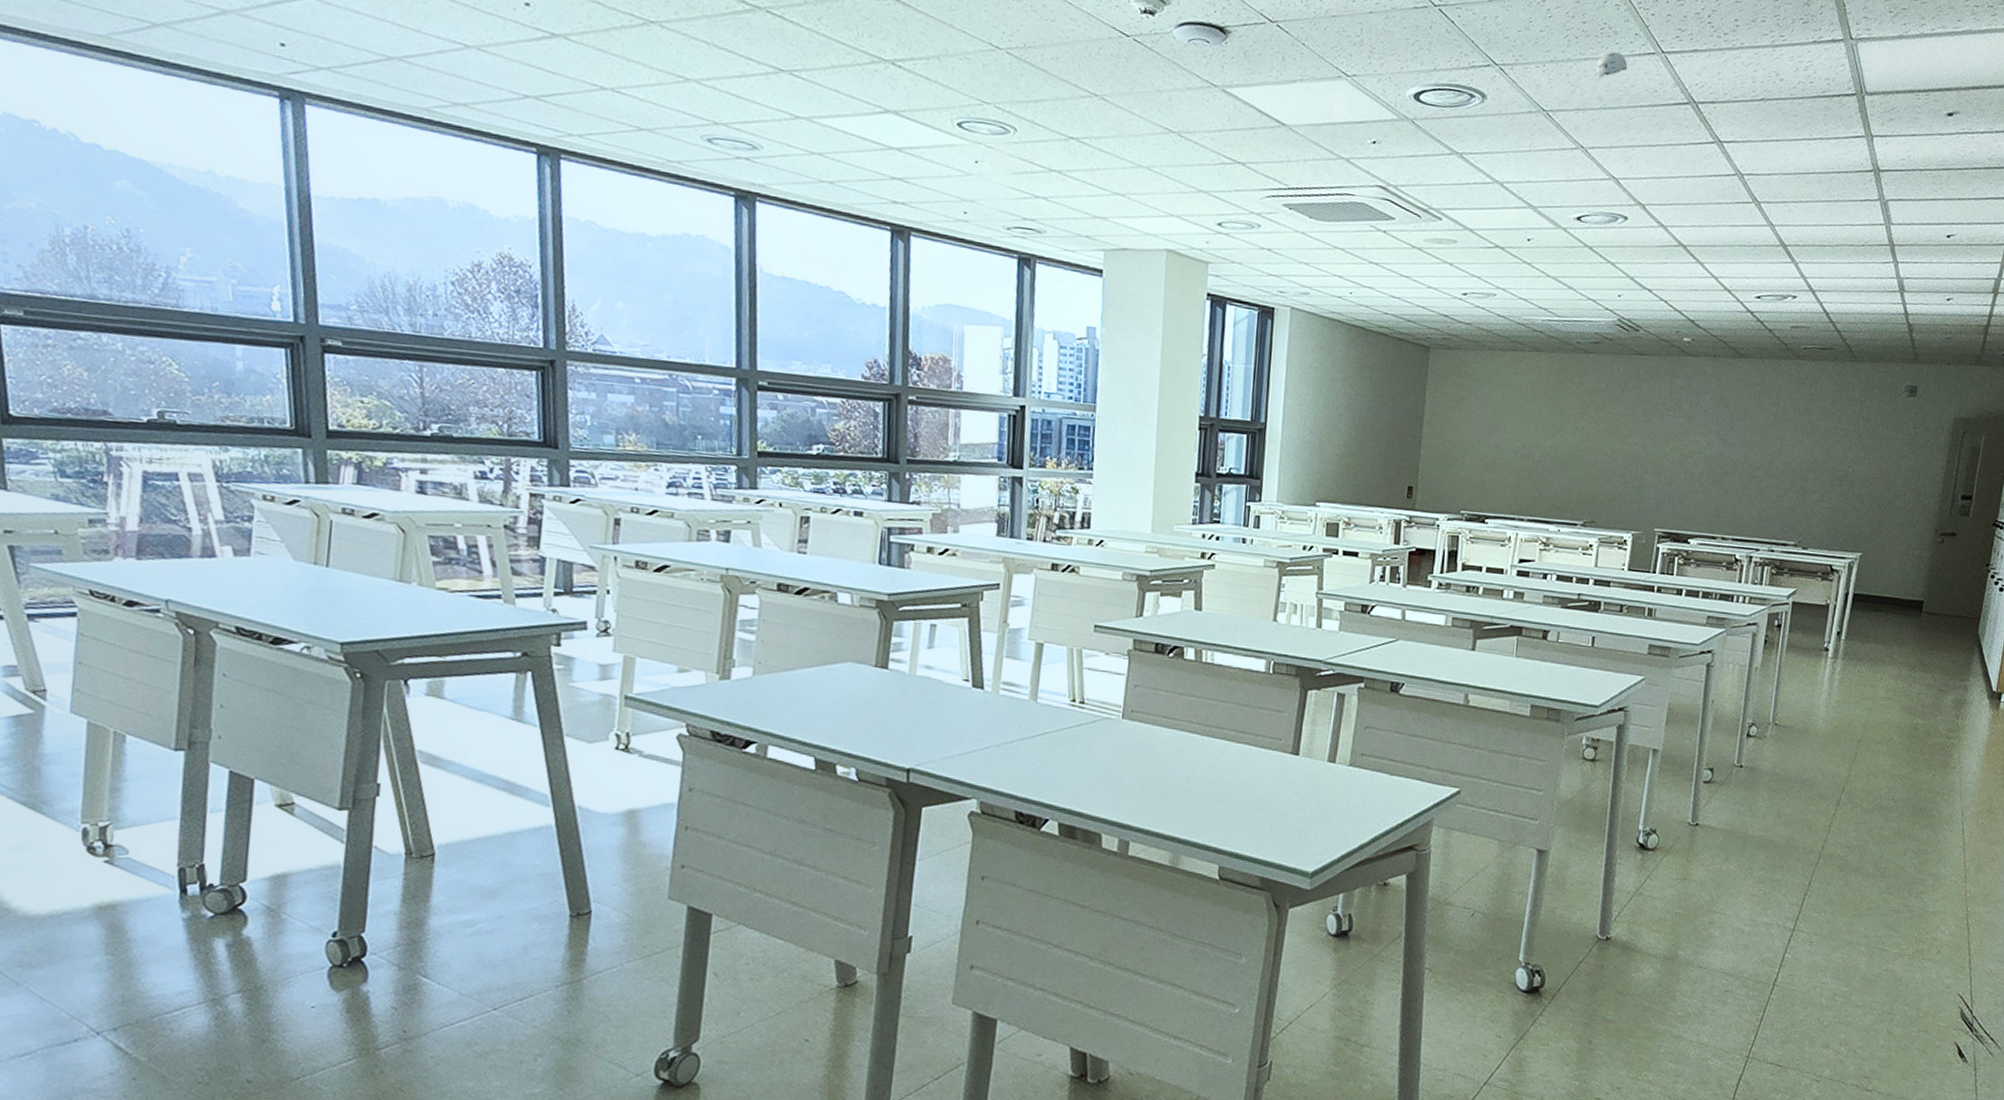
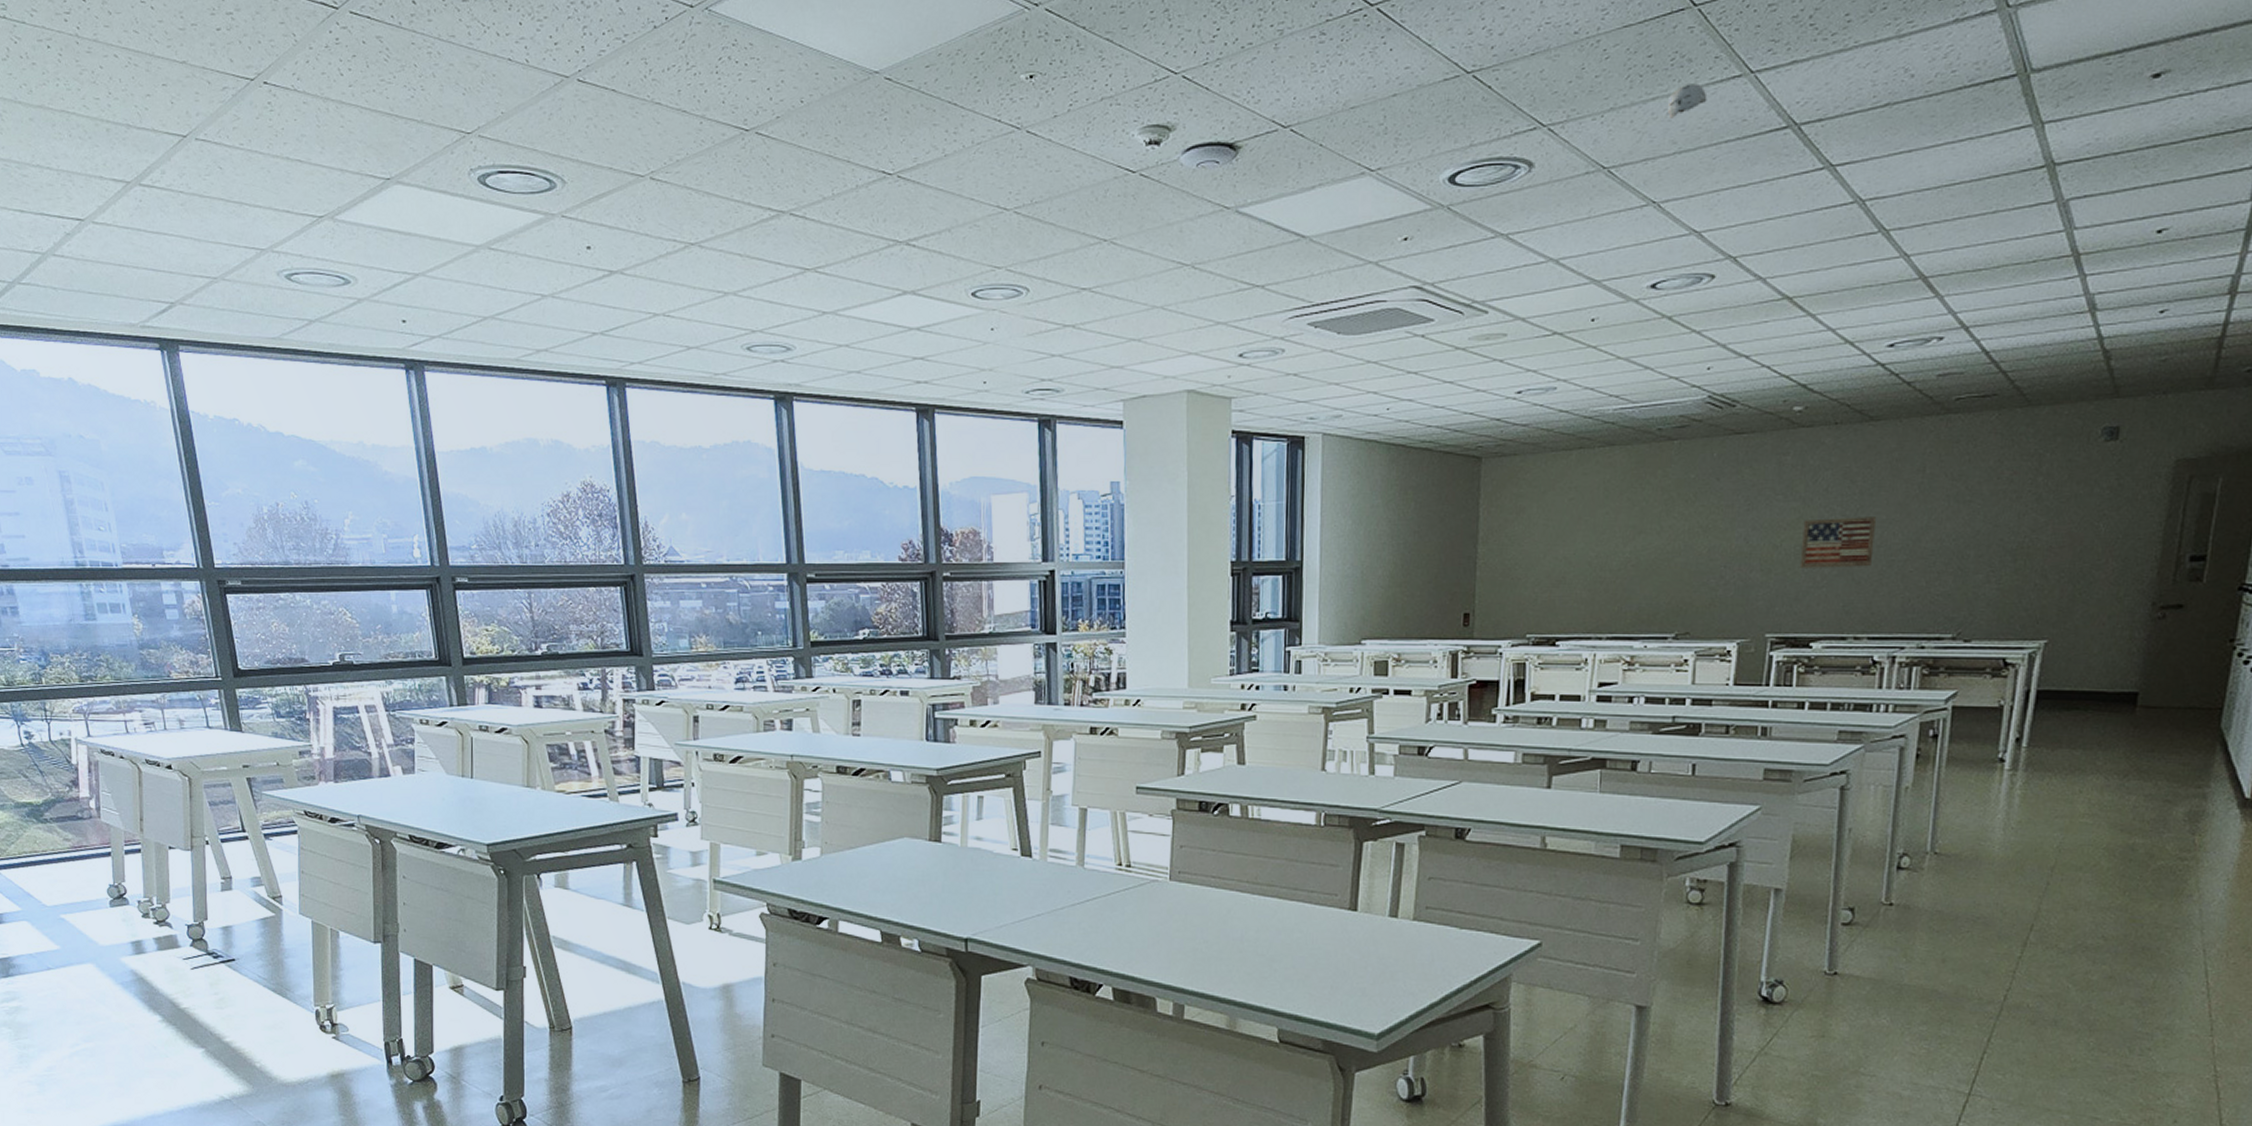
wall art: none [1683,434,1743,480] -> present [1799,517,1877,568]

